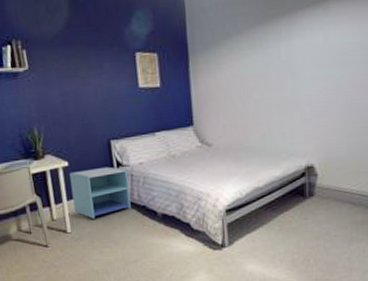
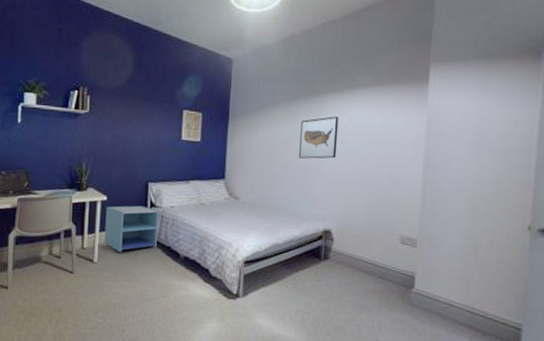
wall art: none [270,37,313,91] -> present [299,116,339,159]

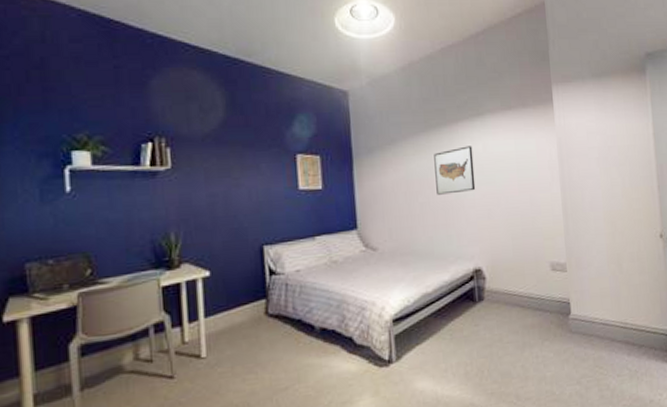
nightstand: present [104,205,159,253] -> none [210,275,284,339]

